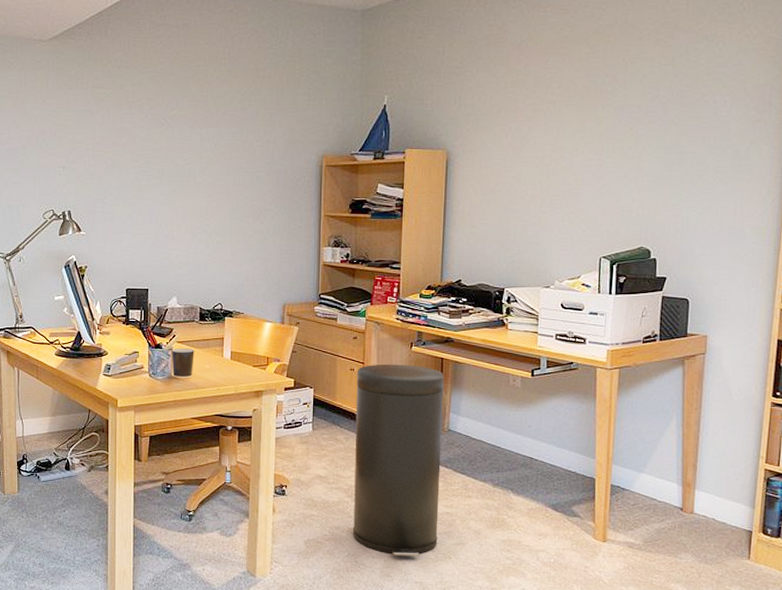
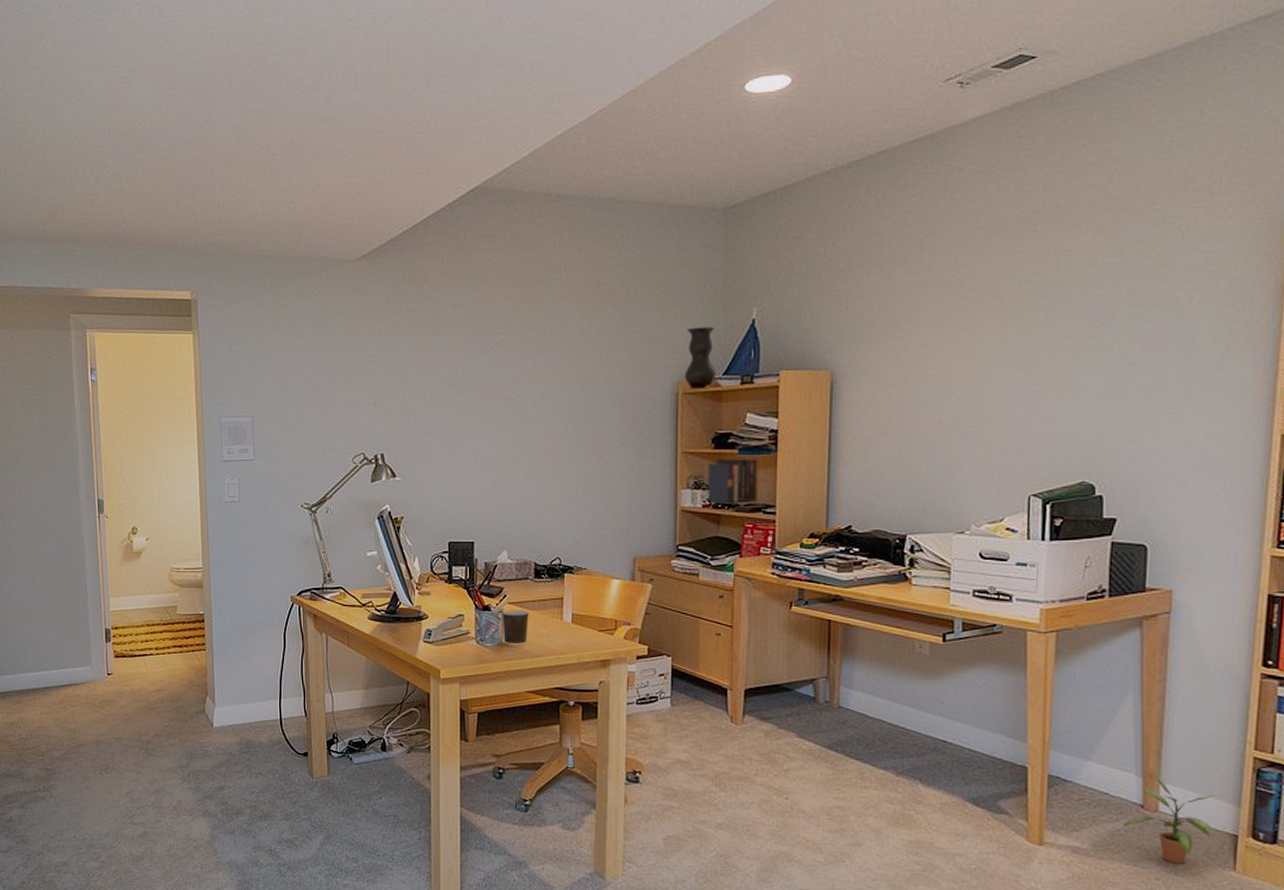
vase: none [327,110,354,163] -> present [684,326,717,390]
books: none [345,222,388,260] -> present [708,459,759,504]
pedal bin: present [353,364,444,557] -> none [722,627,832,859]
potted plant: none [667,480,736,555] -> present [1123,771,1216,864]

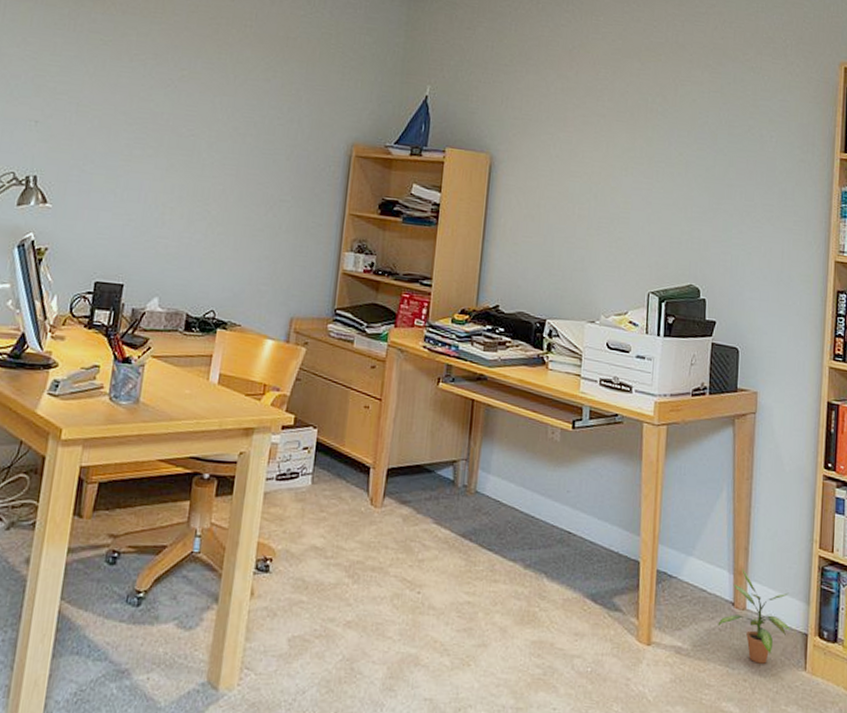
mug: present [502,610,529,646] -> none [140,364,173,407]
vase: present [684,326,717,390] -> none [358,94,391,156]
books: present [708,459,759,504] -> none [369,226,421,272]

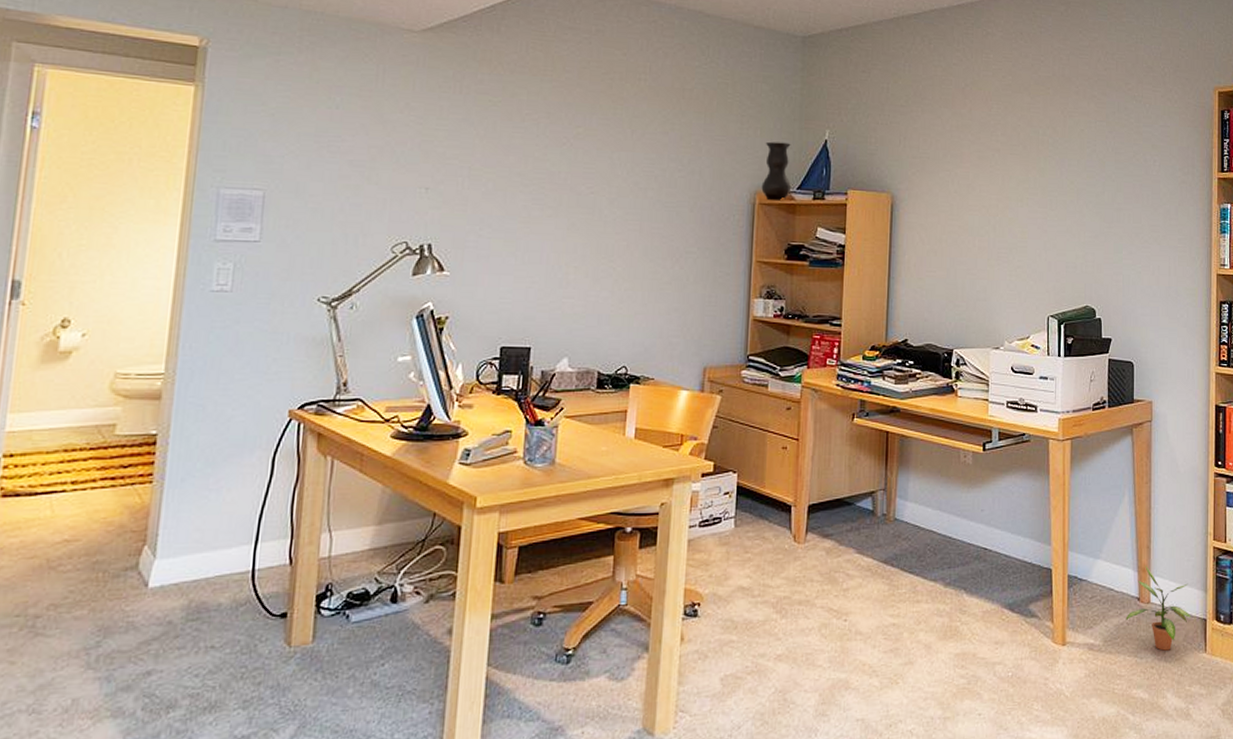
vase: none [358,94,391,156] -> present [761,141,792,202]

